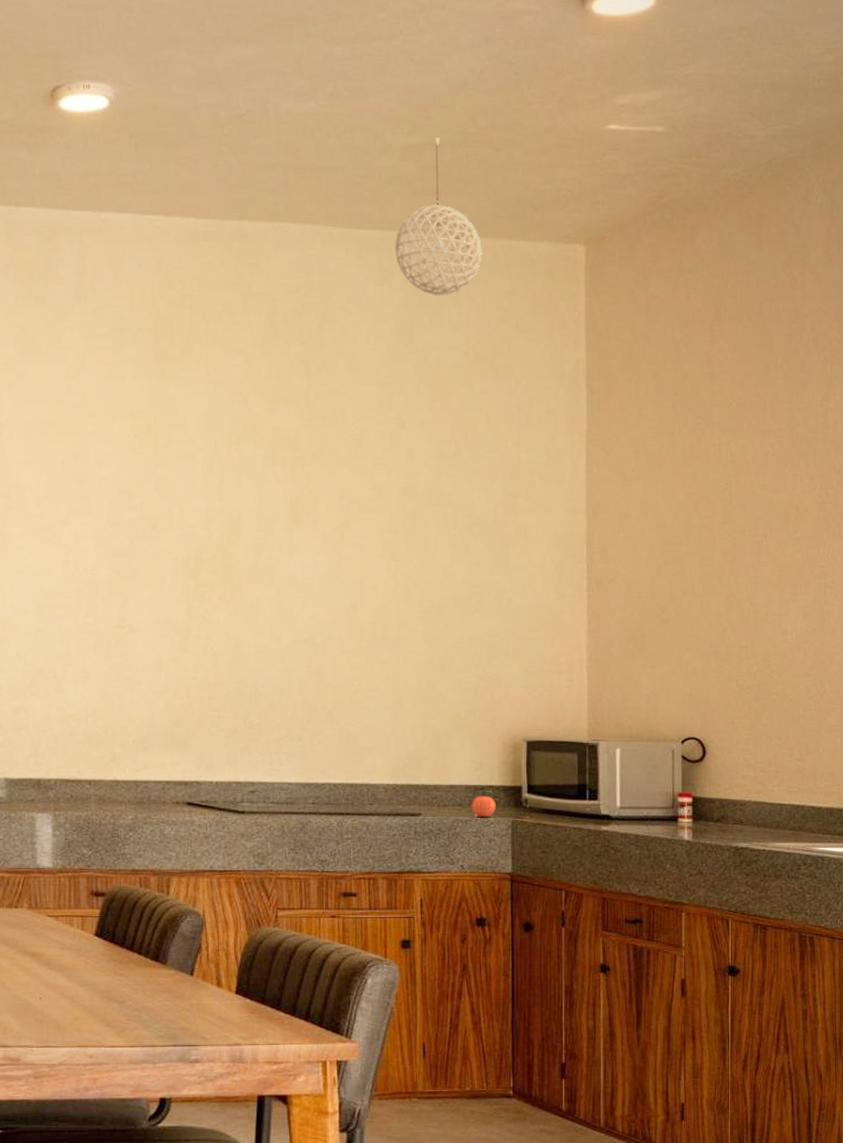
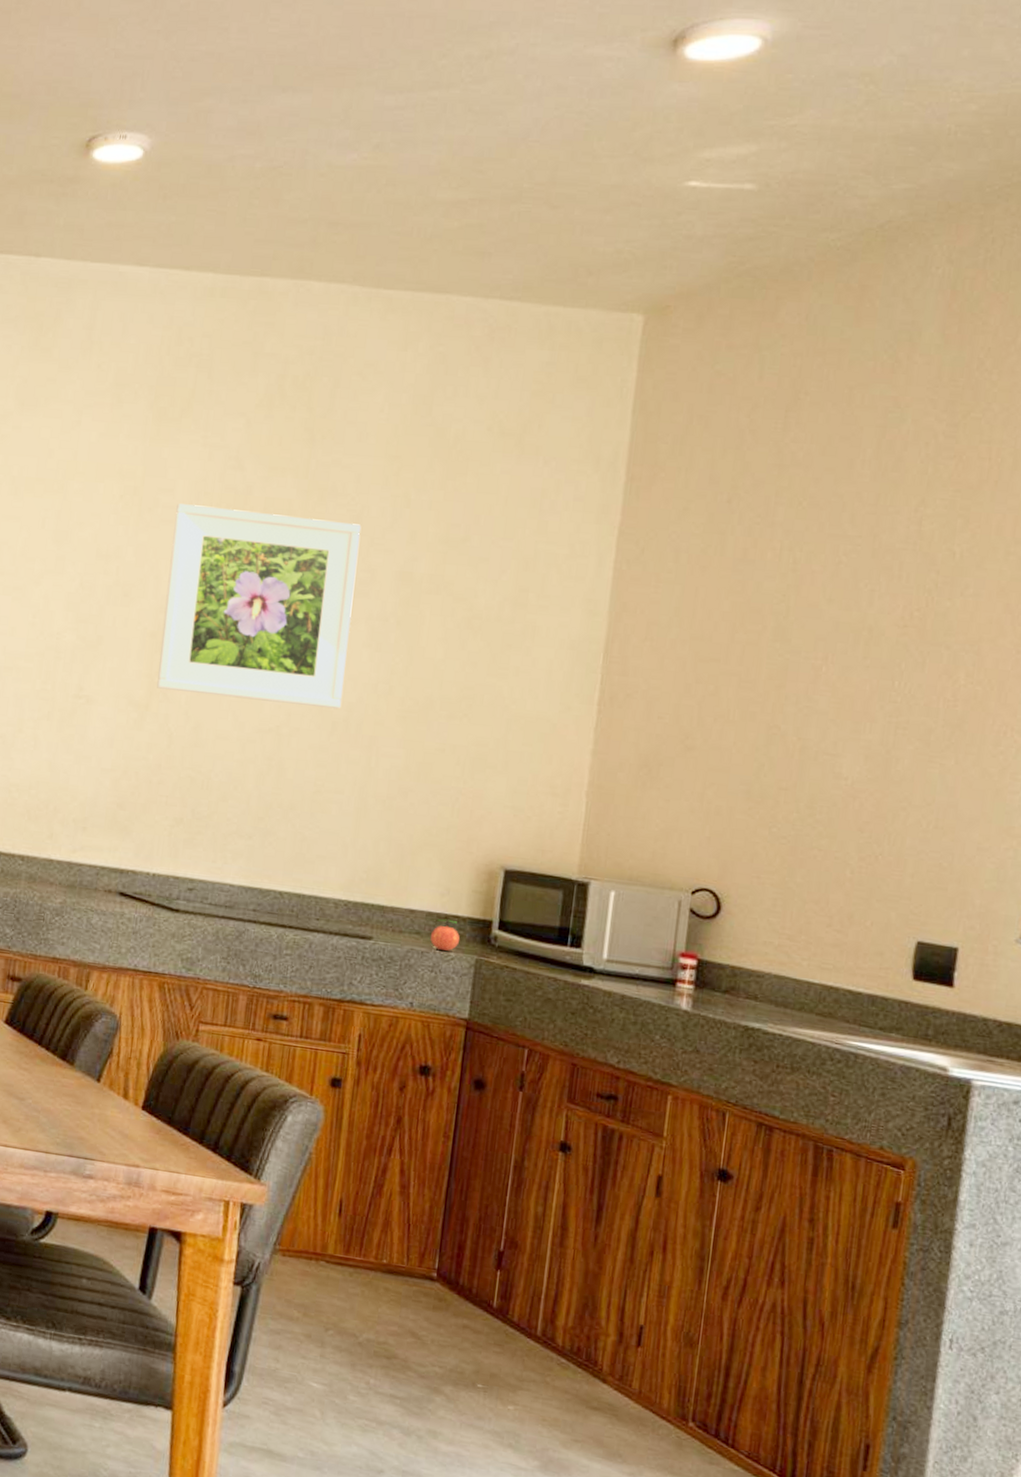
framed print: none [190,438,367,615] -> present [157,503,362,709]
pendant light: present [394,137,482,296] -> none [424,193,523,365]

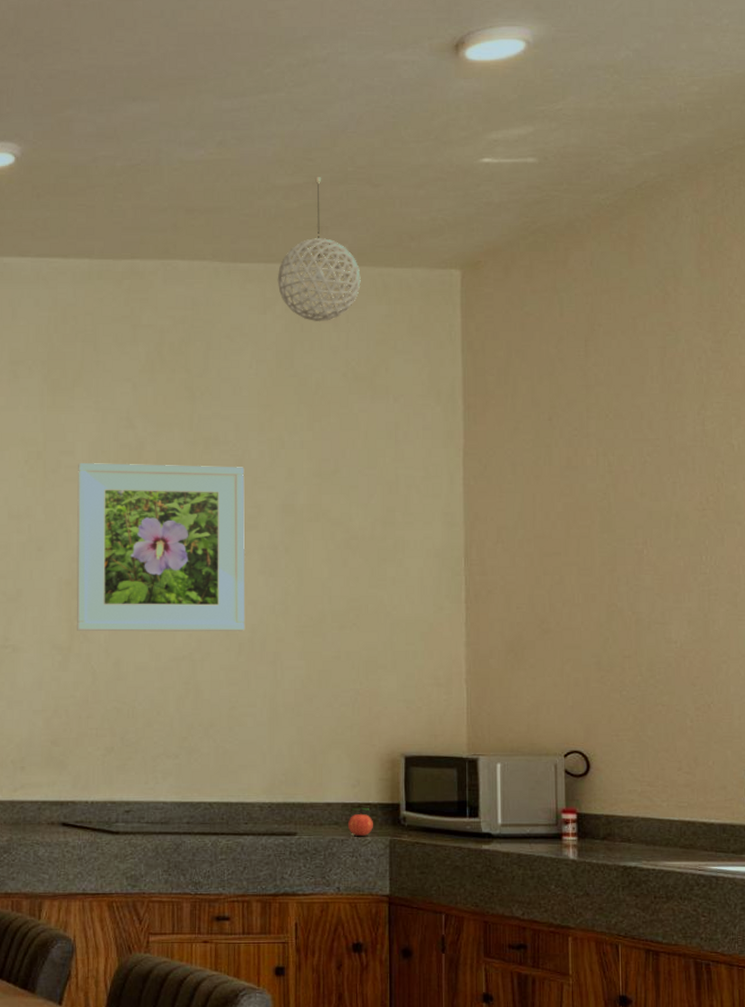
pendant light: none [424,193,523,365] -> present [277,177,361,322]

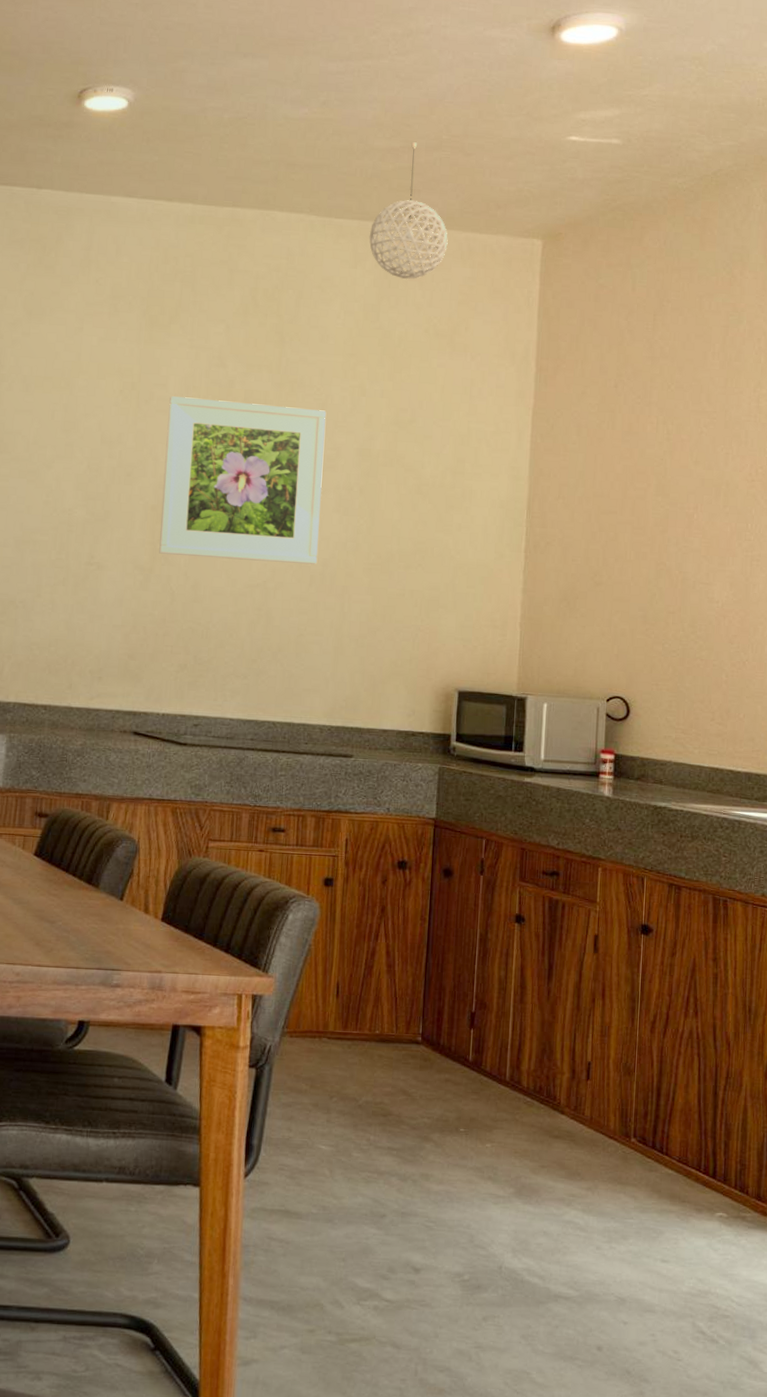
apple: present [347,807,373,836] -> none [400,735,425,762]

